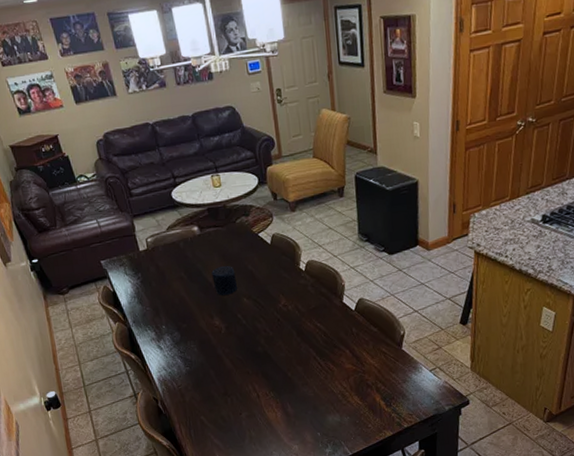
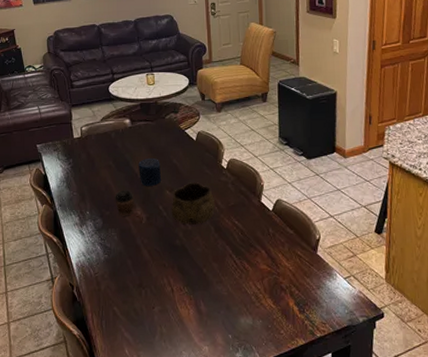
coffee cup: none [190,301,212,328] -> present [115,190,134,216]
decorative bowl: none [250,287,296,331] -> present [171,182,216,225]

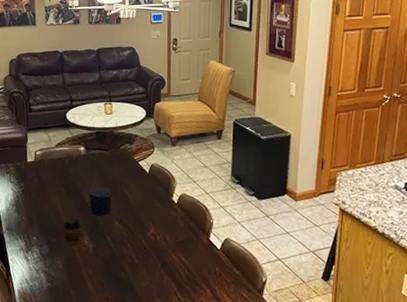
decorative bowl: present [171,182,216,225] -> none [118,215,164,258]

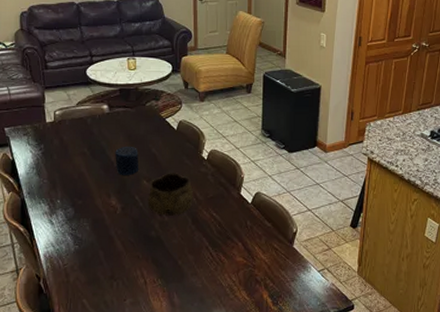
coffee cup: present [63,218,82,245] -> none [88,179,108,206]
decorative bowl: none [118,215,164,258] -> present [147,173,194,216]

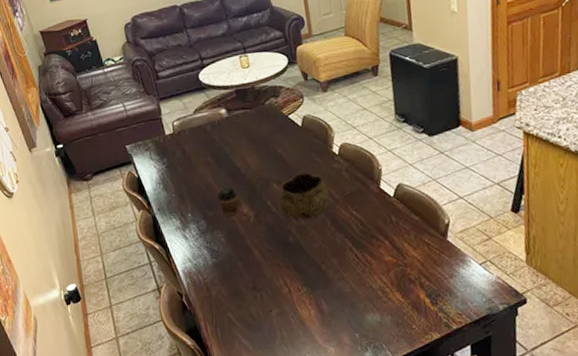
coffee cup: none [88,179,108,206] -> present [217,187,240,216]
candle: present [115,146,139,175] -> none [240,149,268,181]

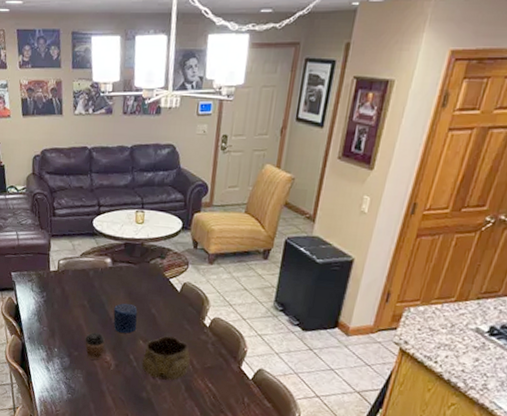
candle: none [240,149,268,181] -> present [113,303,138,334]

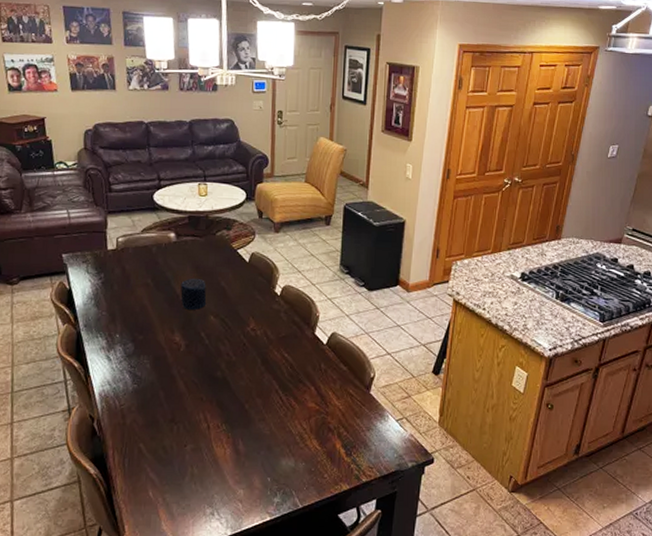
coffee cup: present [85,332,105,360] -> none [150,312,172,342]
decorative bowl: present [141,336,191,381] -> none [214,308,265,355]

